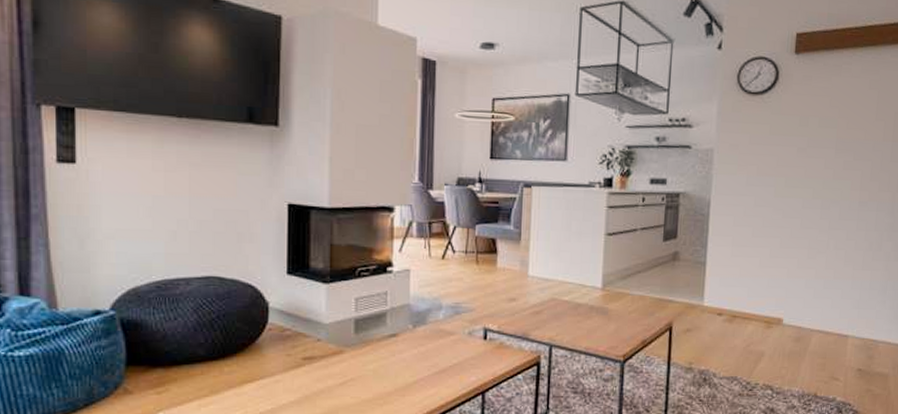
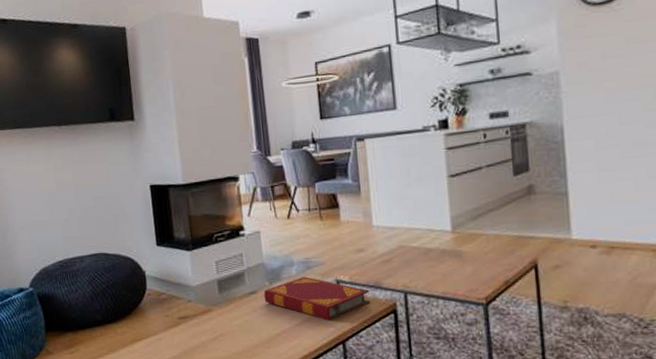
hardback book: none [405,322,517,371] -> present [264,277,371,321]

